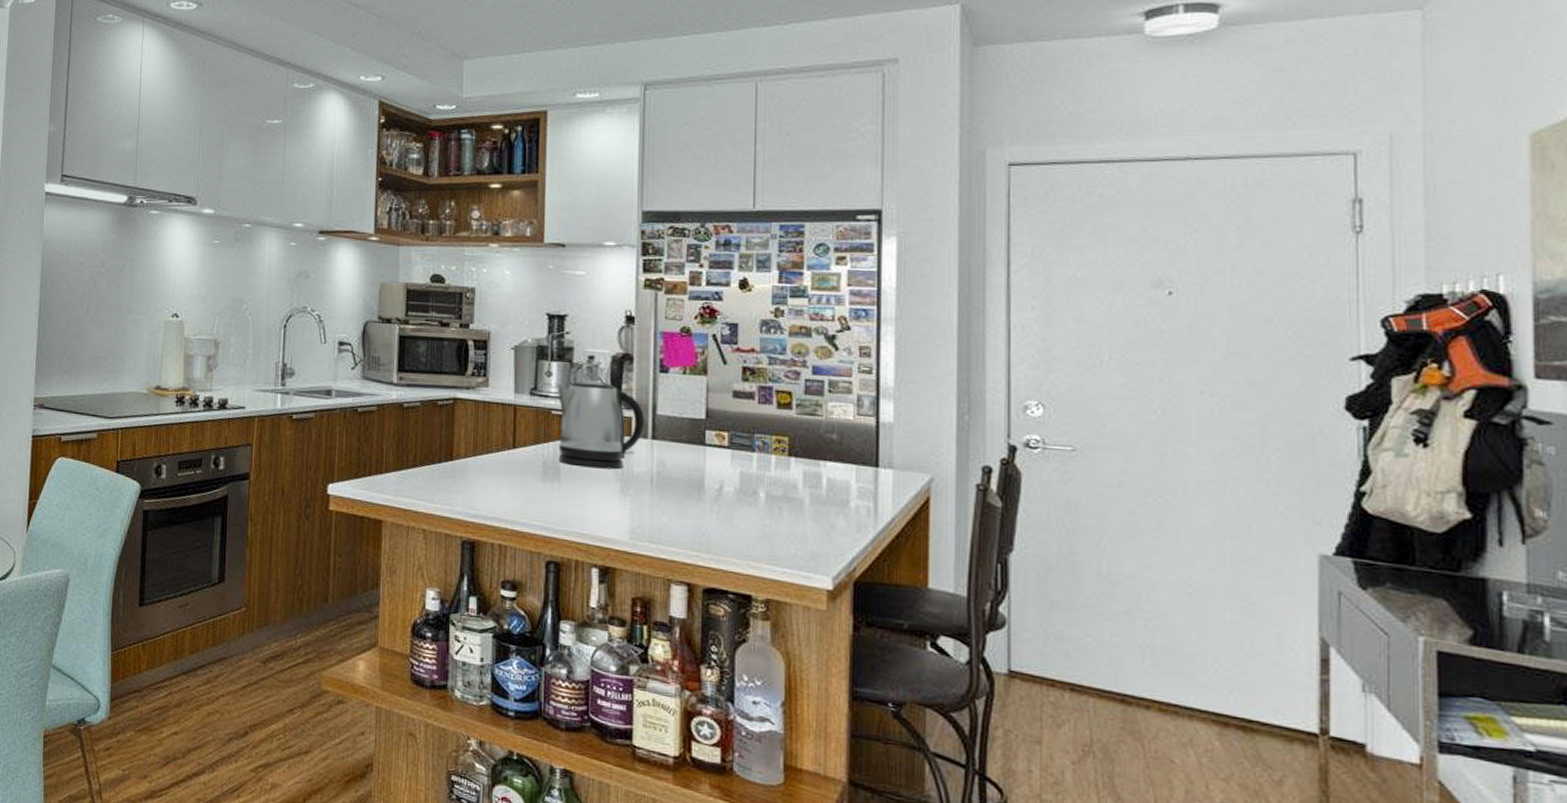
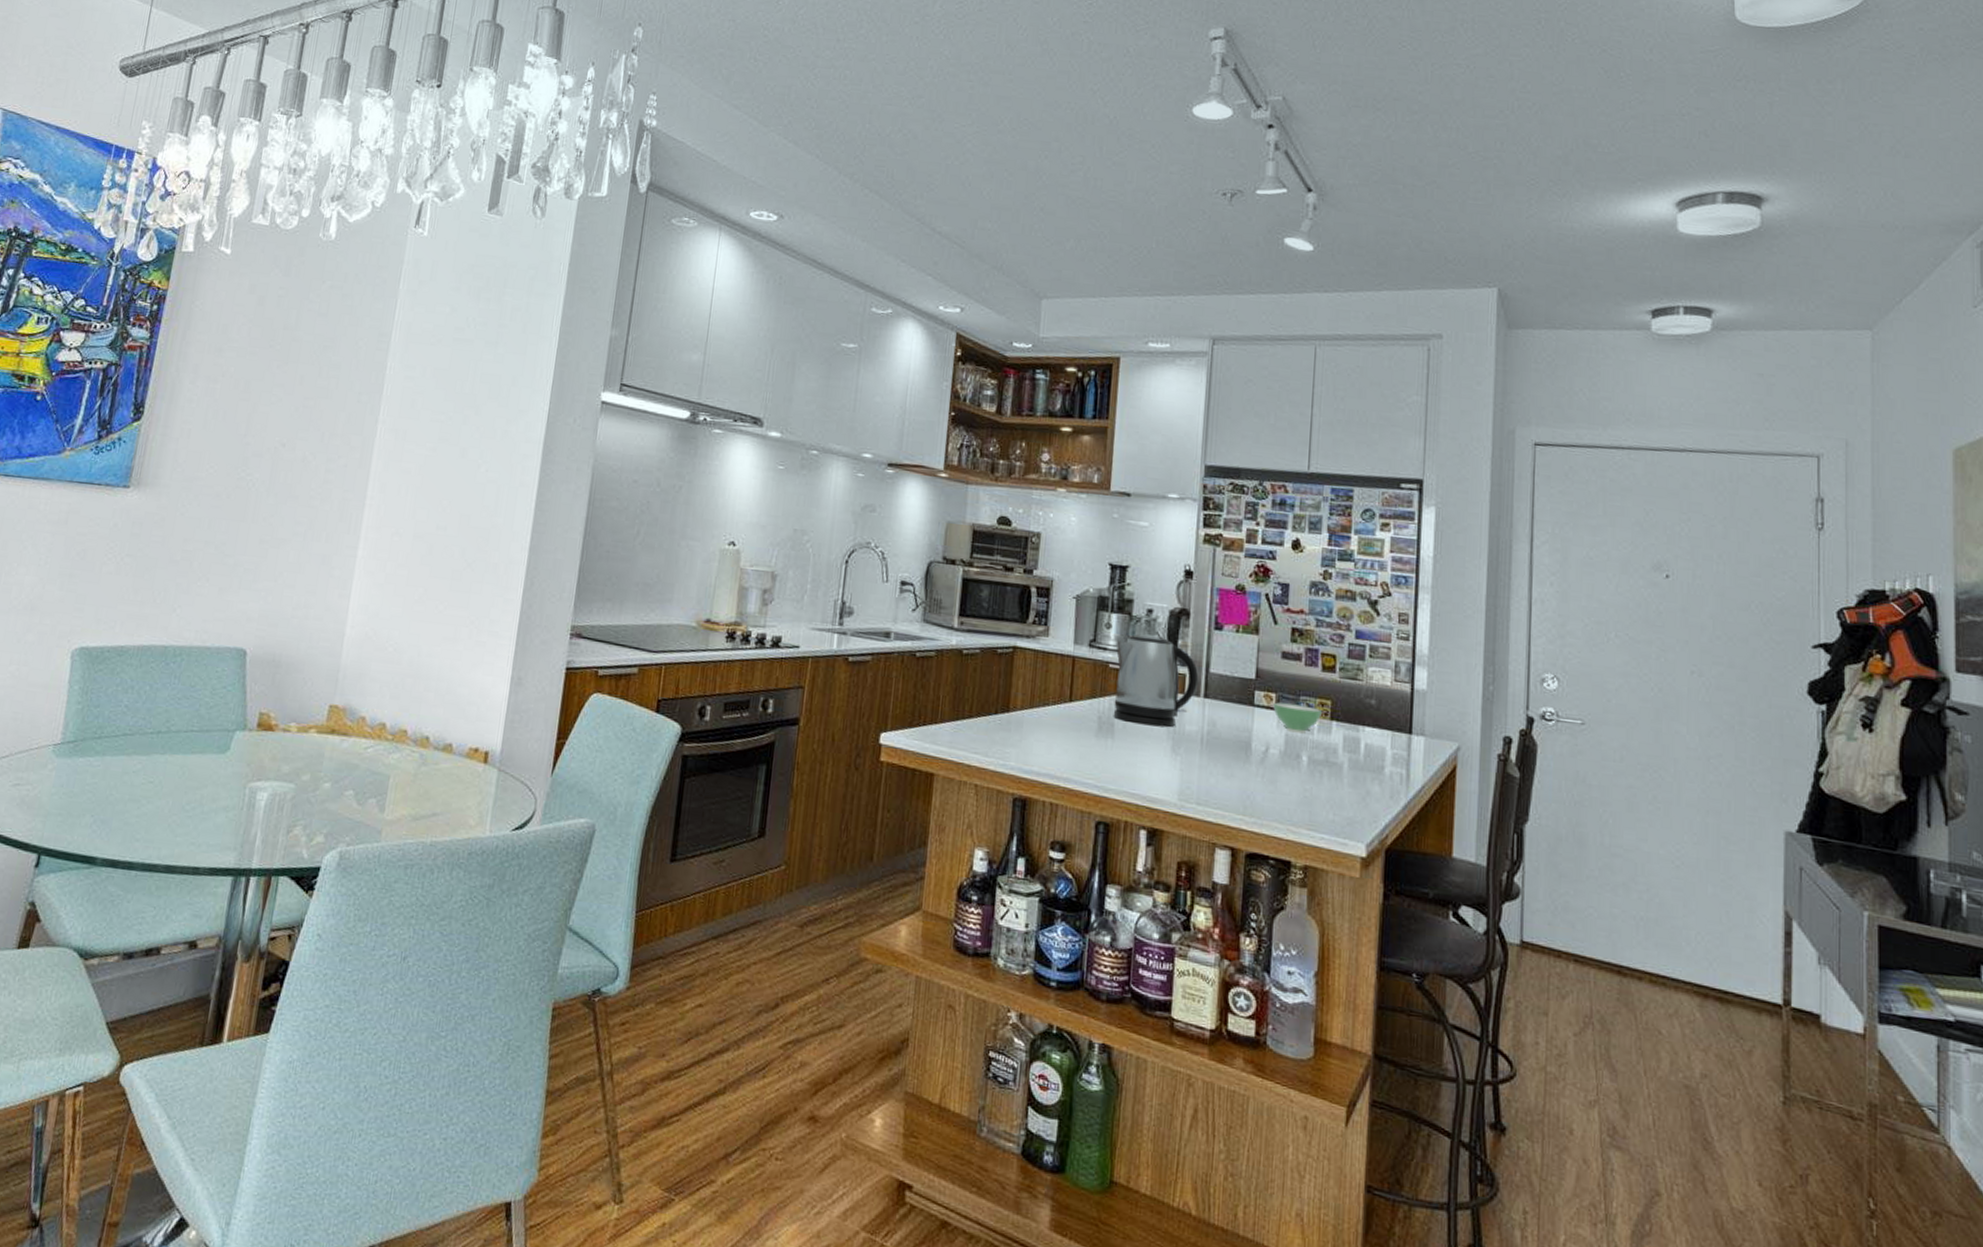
bowl: none [726,441,780,472] -> present [1273,702,1323,735]

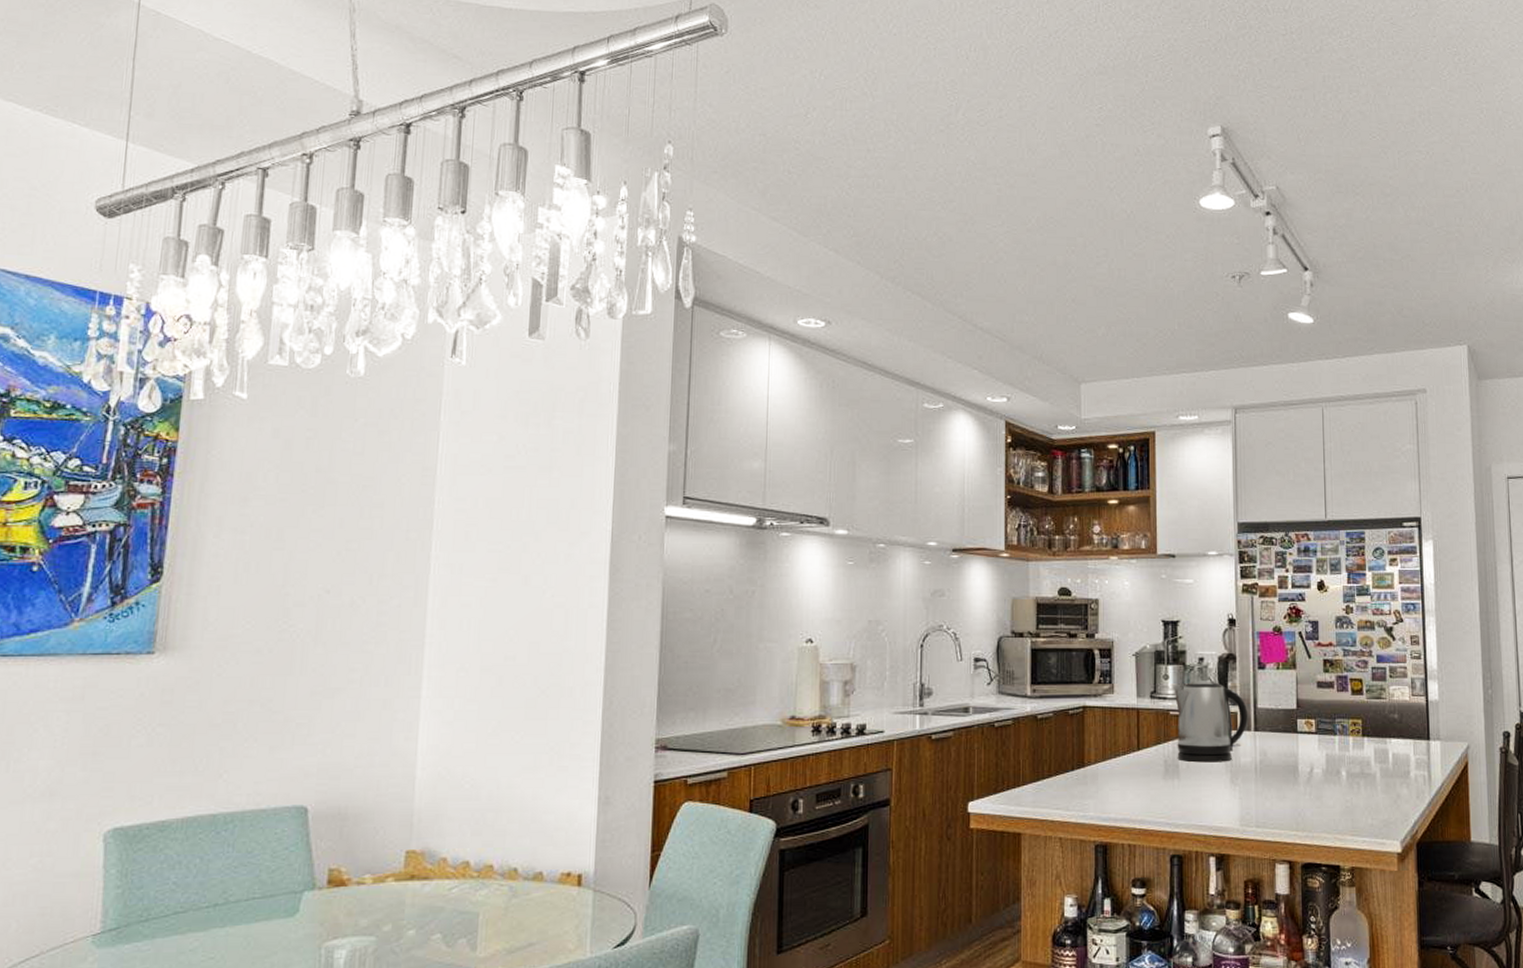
bowl: present [1273,702,1323,735] -> none [1314,727,1356,753]

